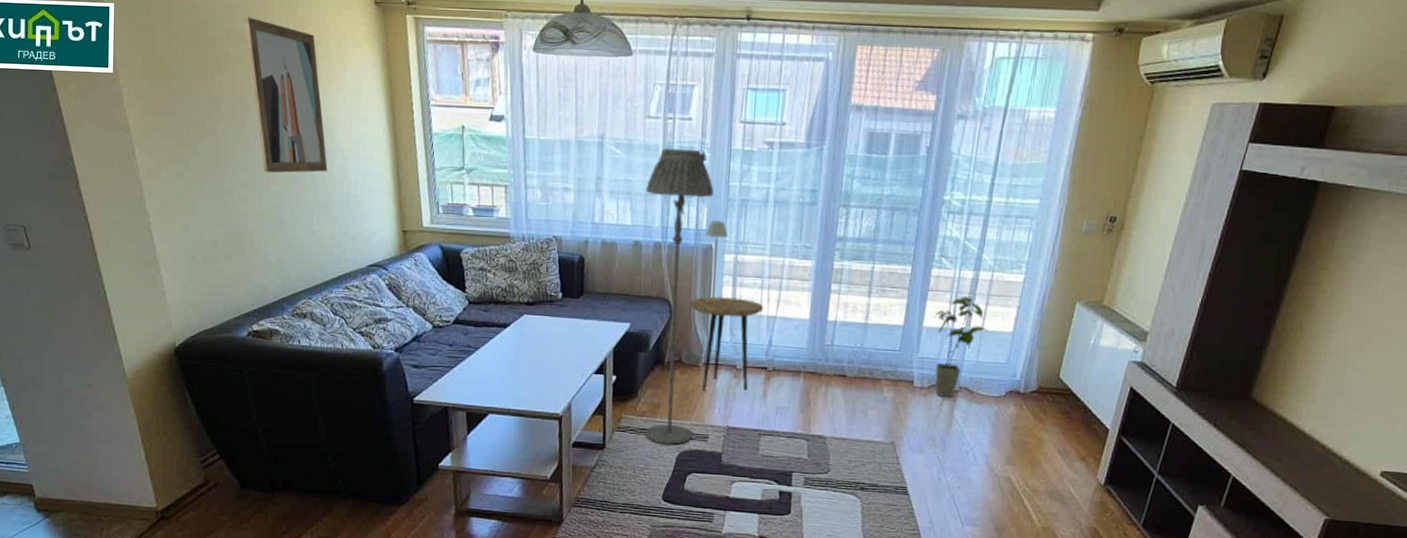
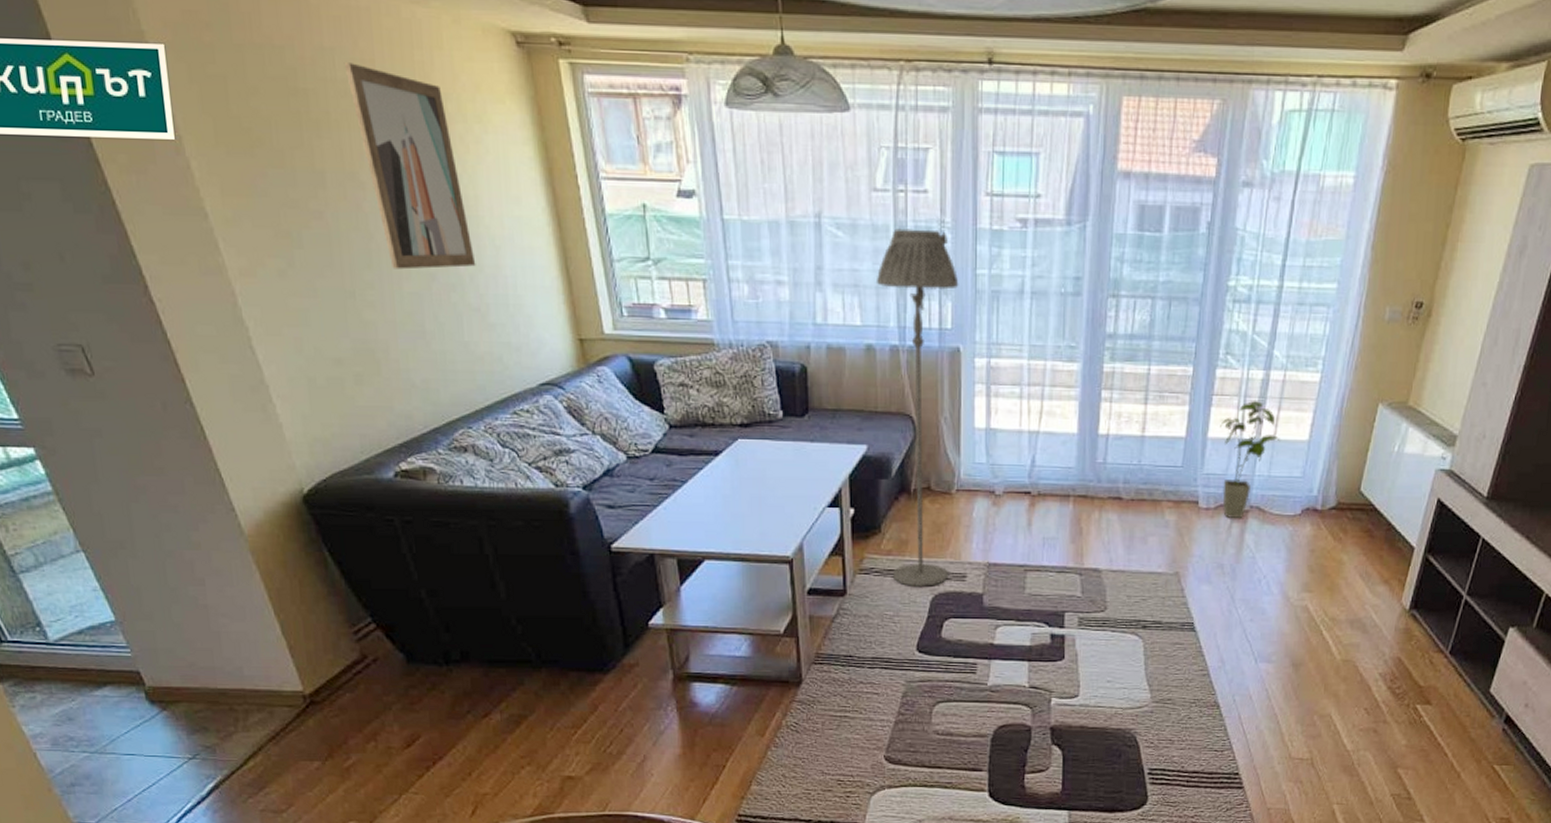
side table: present [690,296,764,391] -> none [937,409,1024,522]
table lamp: present [702,220,729,304] -> none [950,317,979,419]

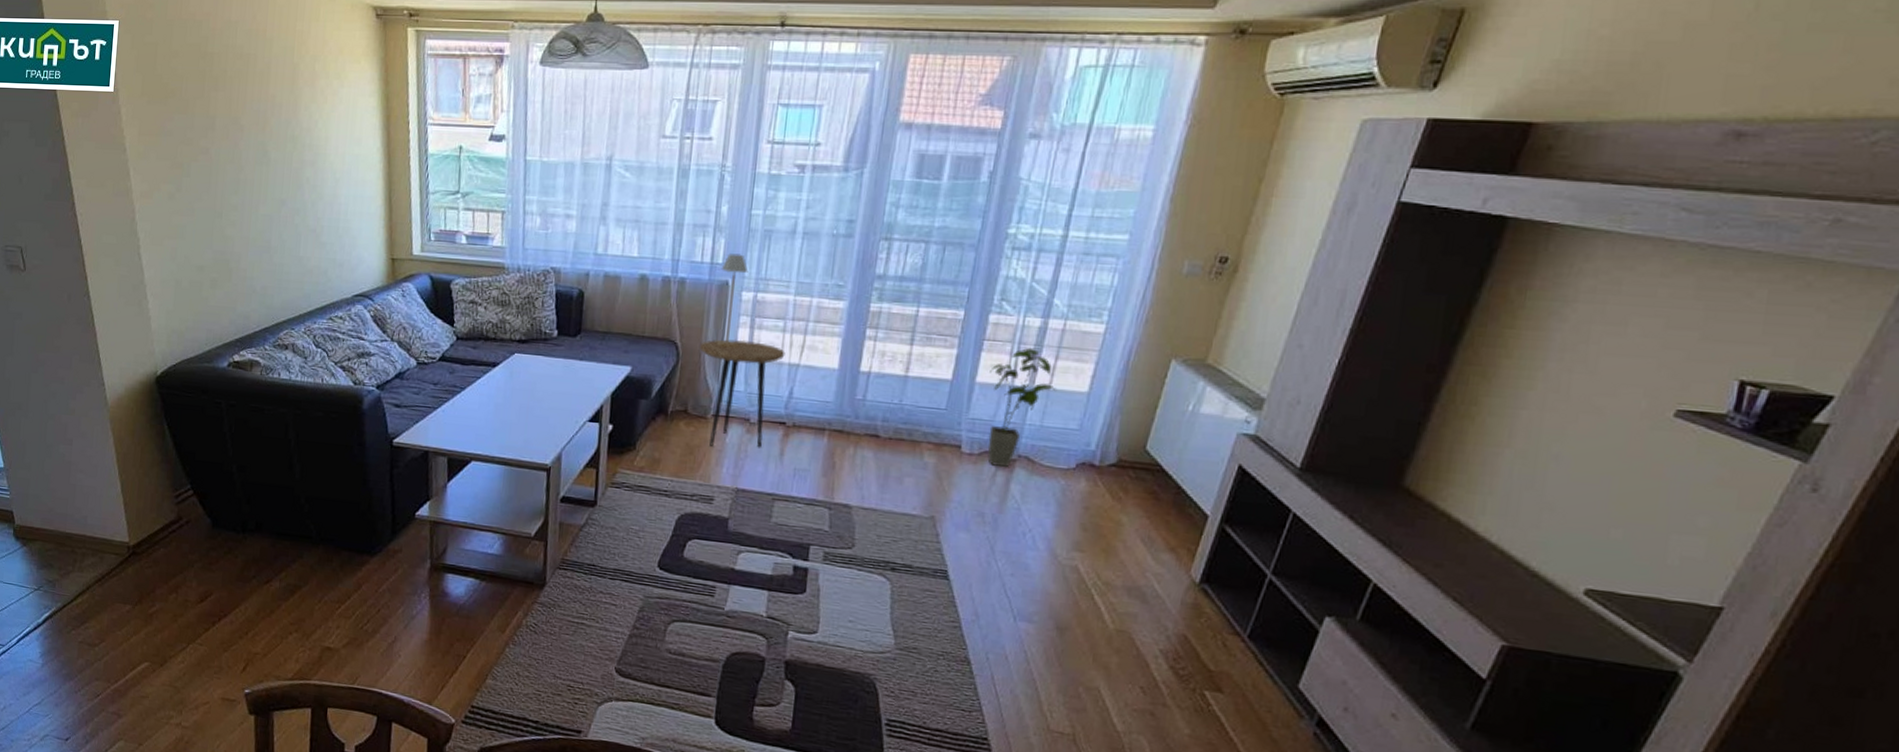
wall art: present [344,62,476,270] -> none [243,32,319,196]
floor lamp: present [876,228,959,587] -> none [641,171,734,506]
side table: none [937,409,1024,522] -> present [700,339,786,448]
table lamp: none [950,317,979,419] -> present [714,253,749,348]

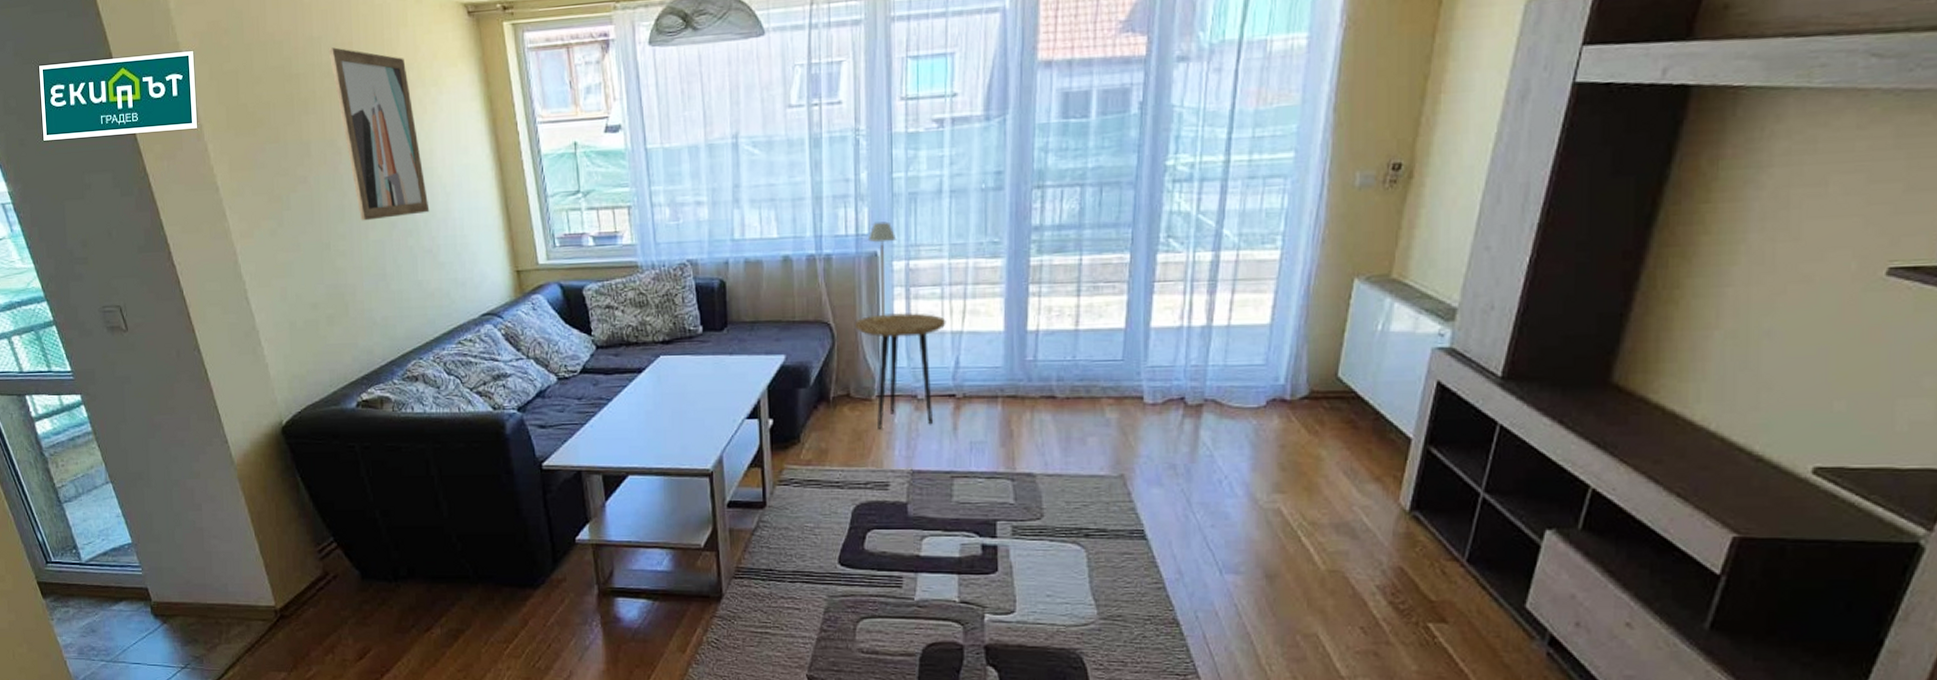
wall art: none [243,32,319,196] -> present [328,47,430,221]
house plant: present [987,348,1057,467] -> none [1164,285,1236,415]

